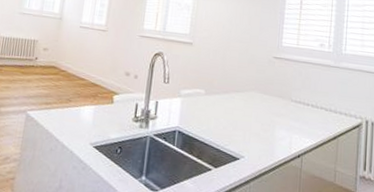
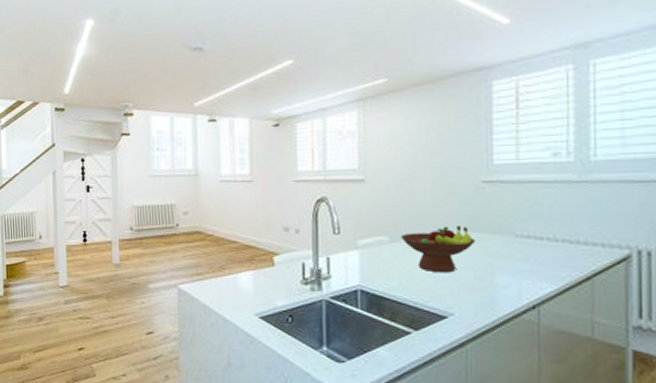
fruit bowl: none [213,87,265,124] -> present [400,226,476,273]

